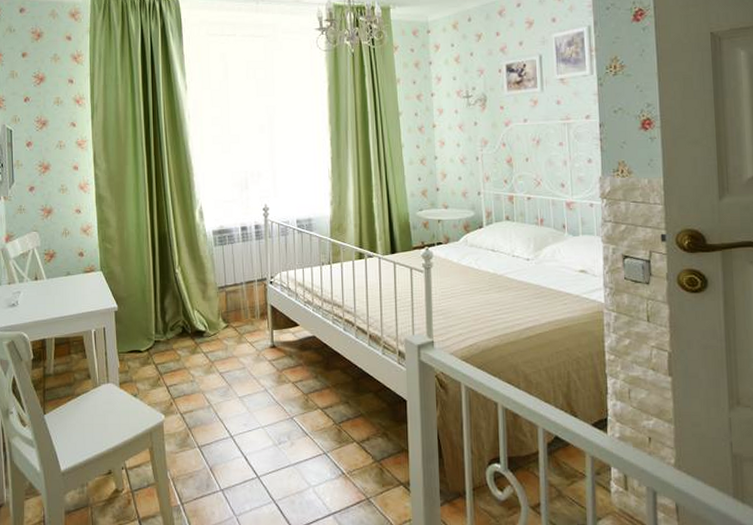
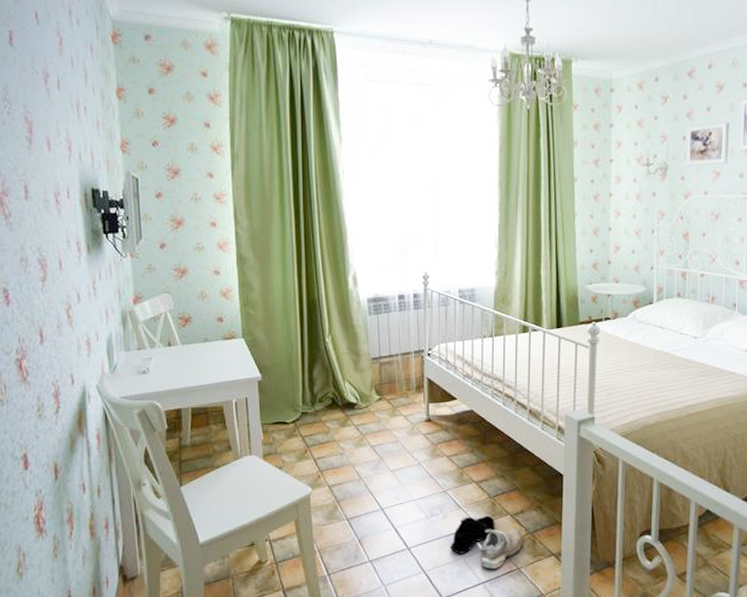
shoe: none [298,442,370,500] -> present [450,515,522,569]

